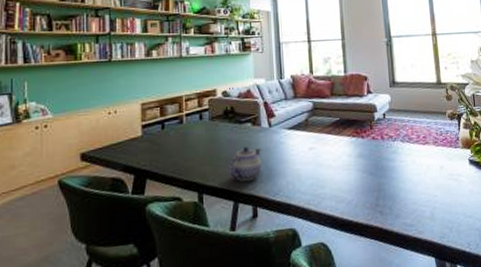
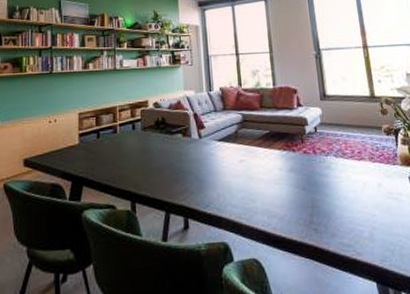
teapot: present [228,146,262,181] -> none [160,157,193,192]

